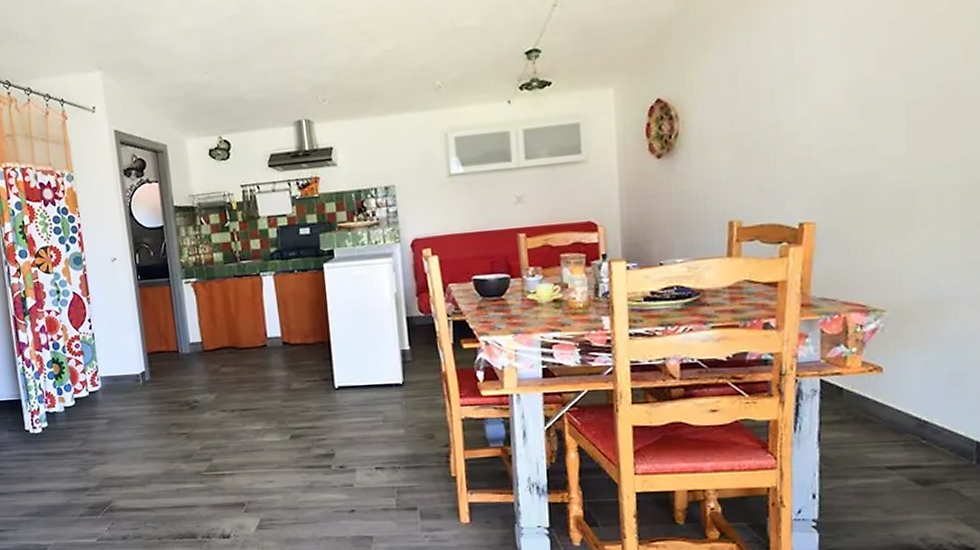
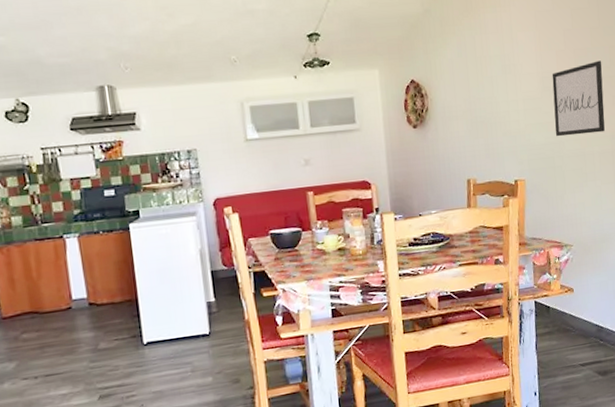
wall art: none [866,59,952,167] -> present [552,60,605,137]

